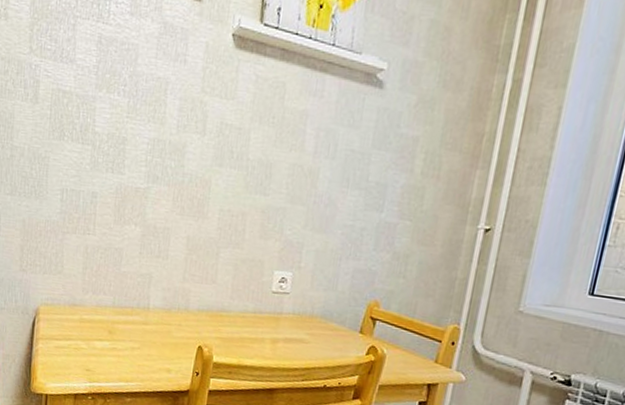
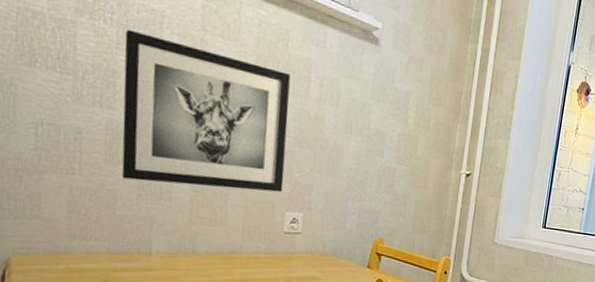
wall art: none [127,98,286,251] -> present [121,29,291,193]

